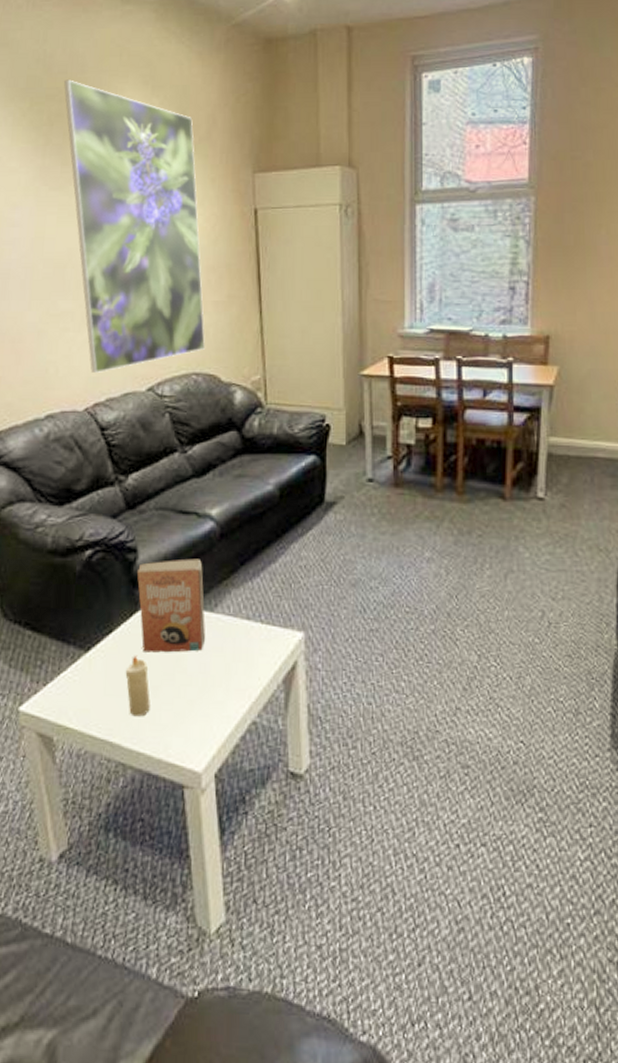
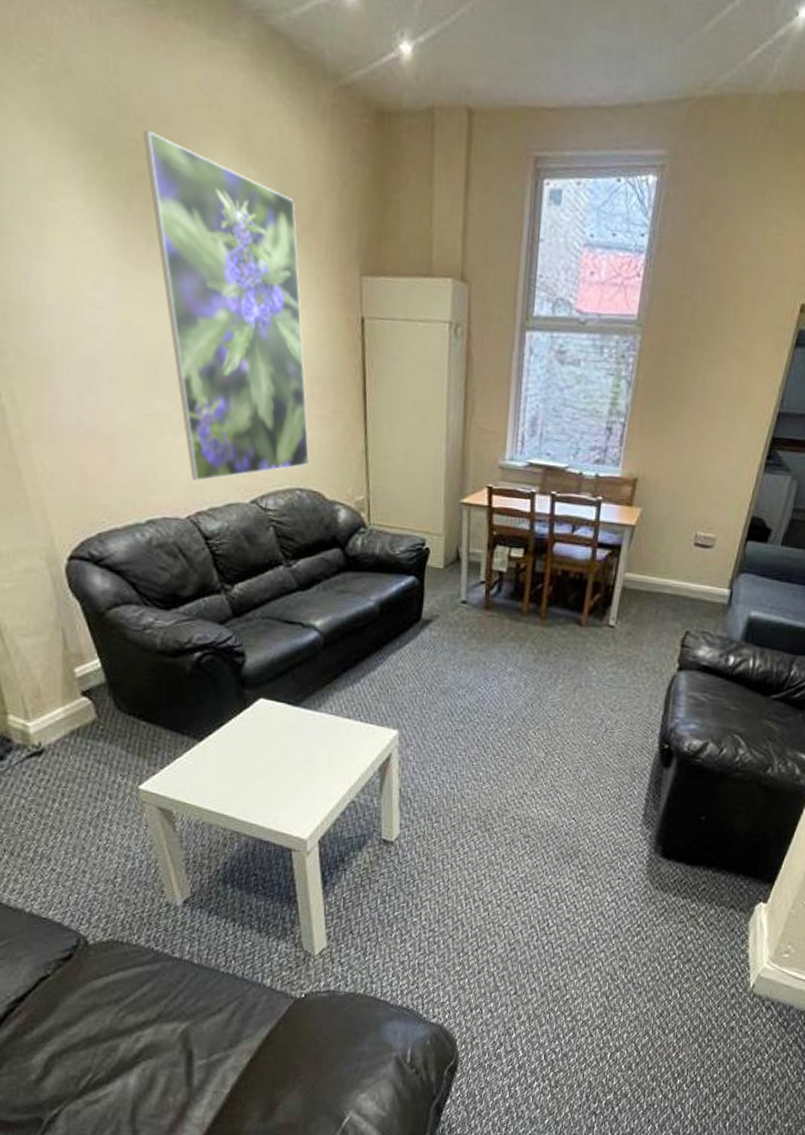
candle: present [125,655,150,717] -> none [237,745,261,796]
paperback book: present [137,558,206,653] -> none [246,664,311,744]

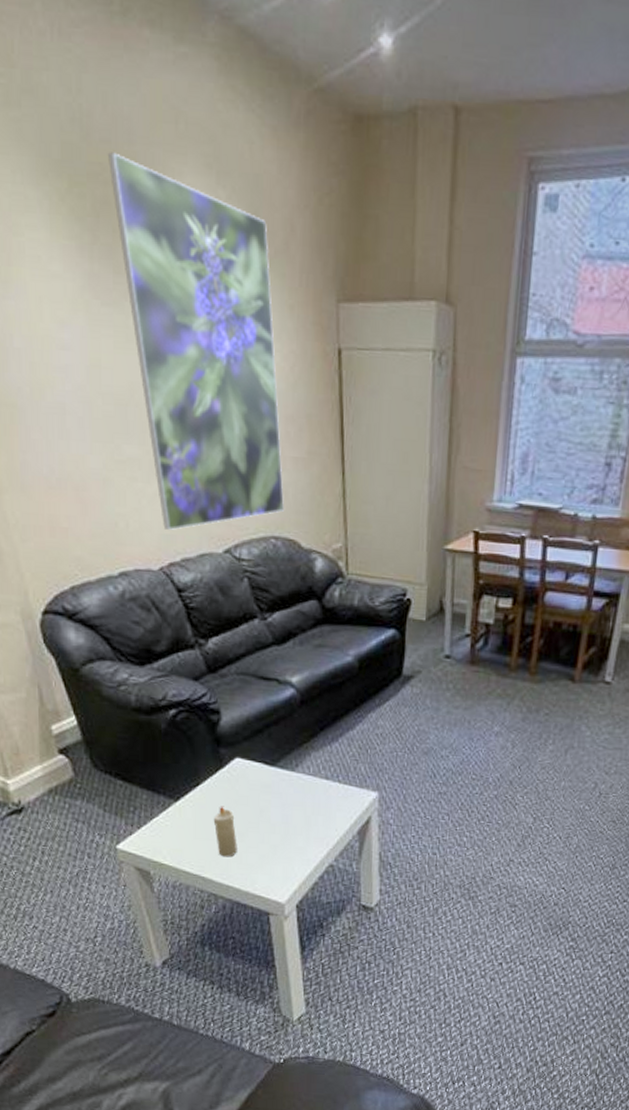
candle: none [237,745,261,796] -> present [213,806,237,857]

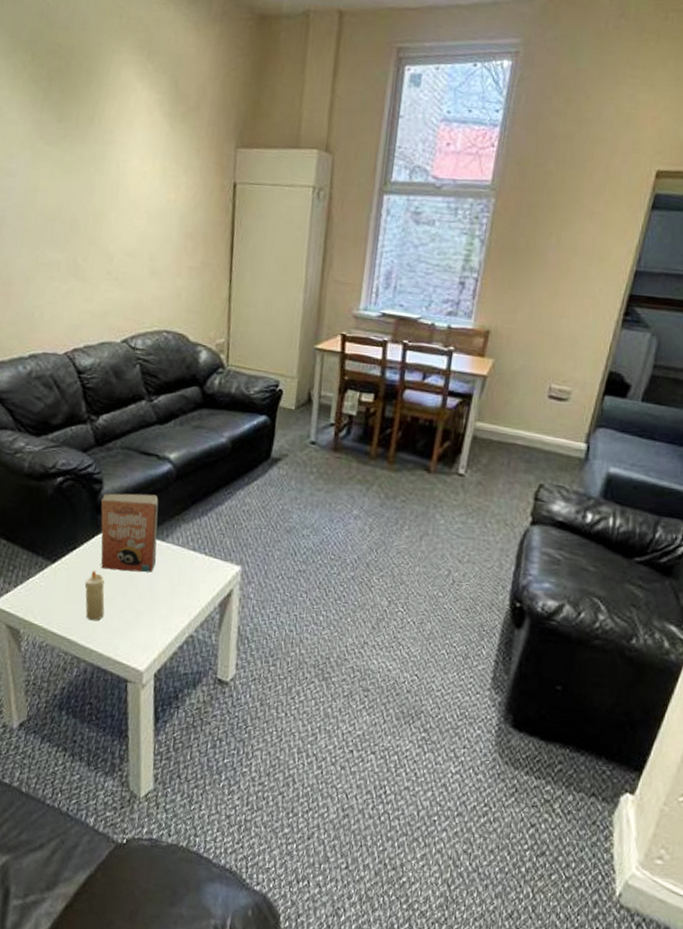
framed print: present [108,152,284,530] -> none [64,36,184,322]
paperback book: none [221,722,288,805] -> present [100,493,159,573]

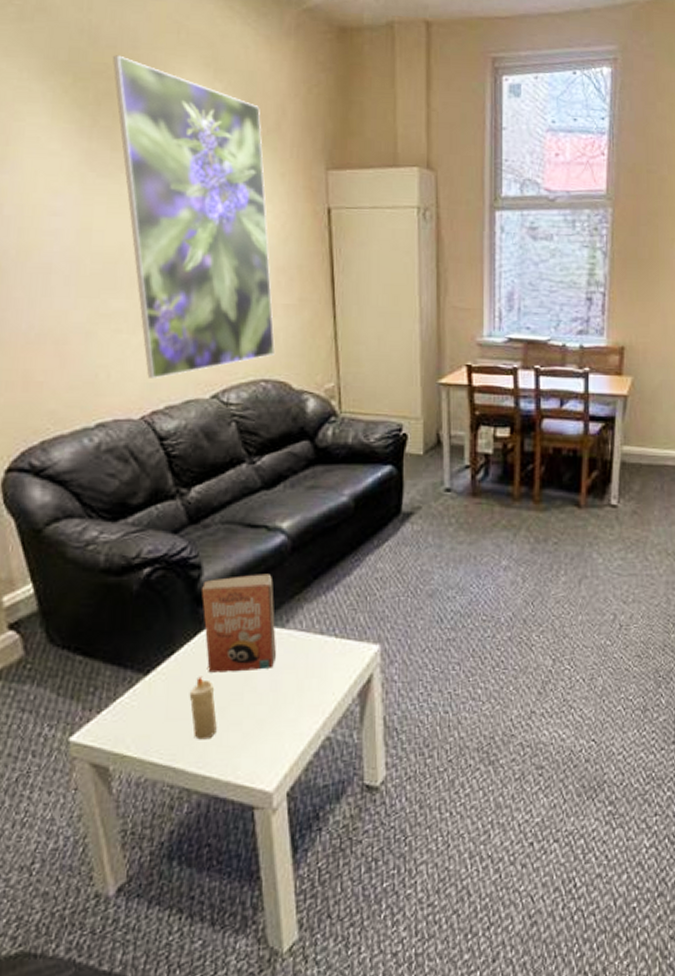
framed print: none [64,36,184,322] -> present [113,55,275,378]

